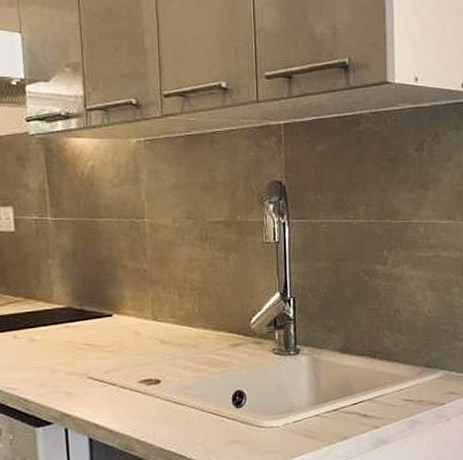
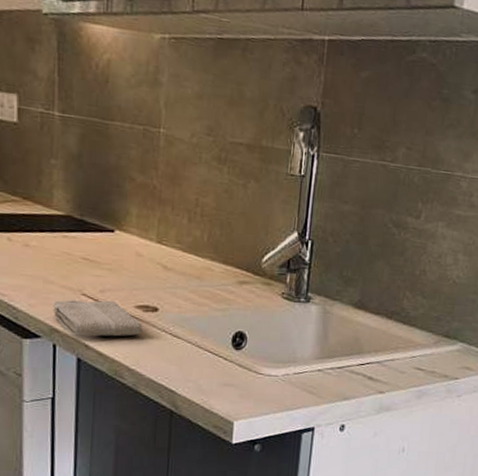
washcloth: none [62,379,148,418] -> present [53,300,143,338]

